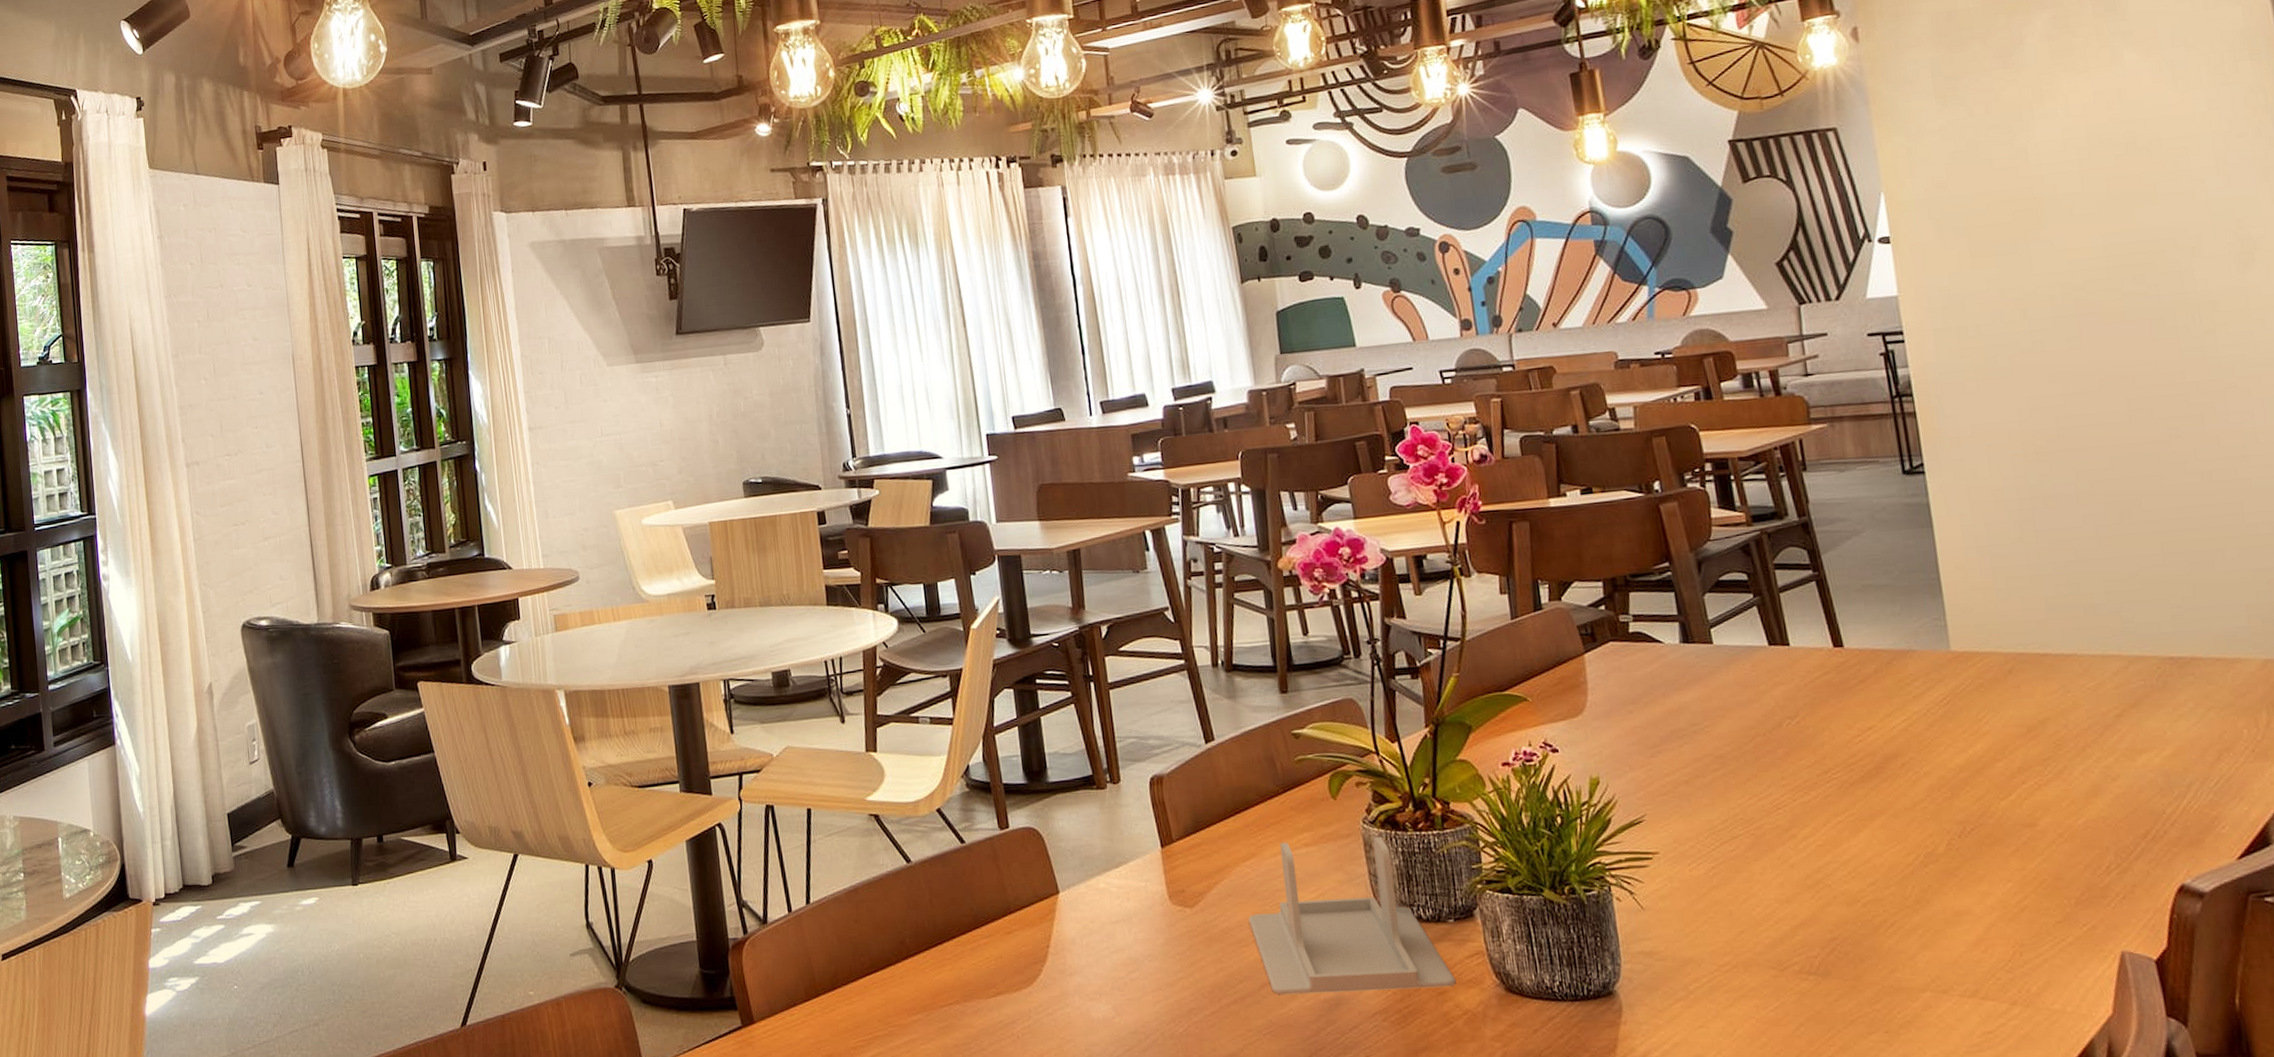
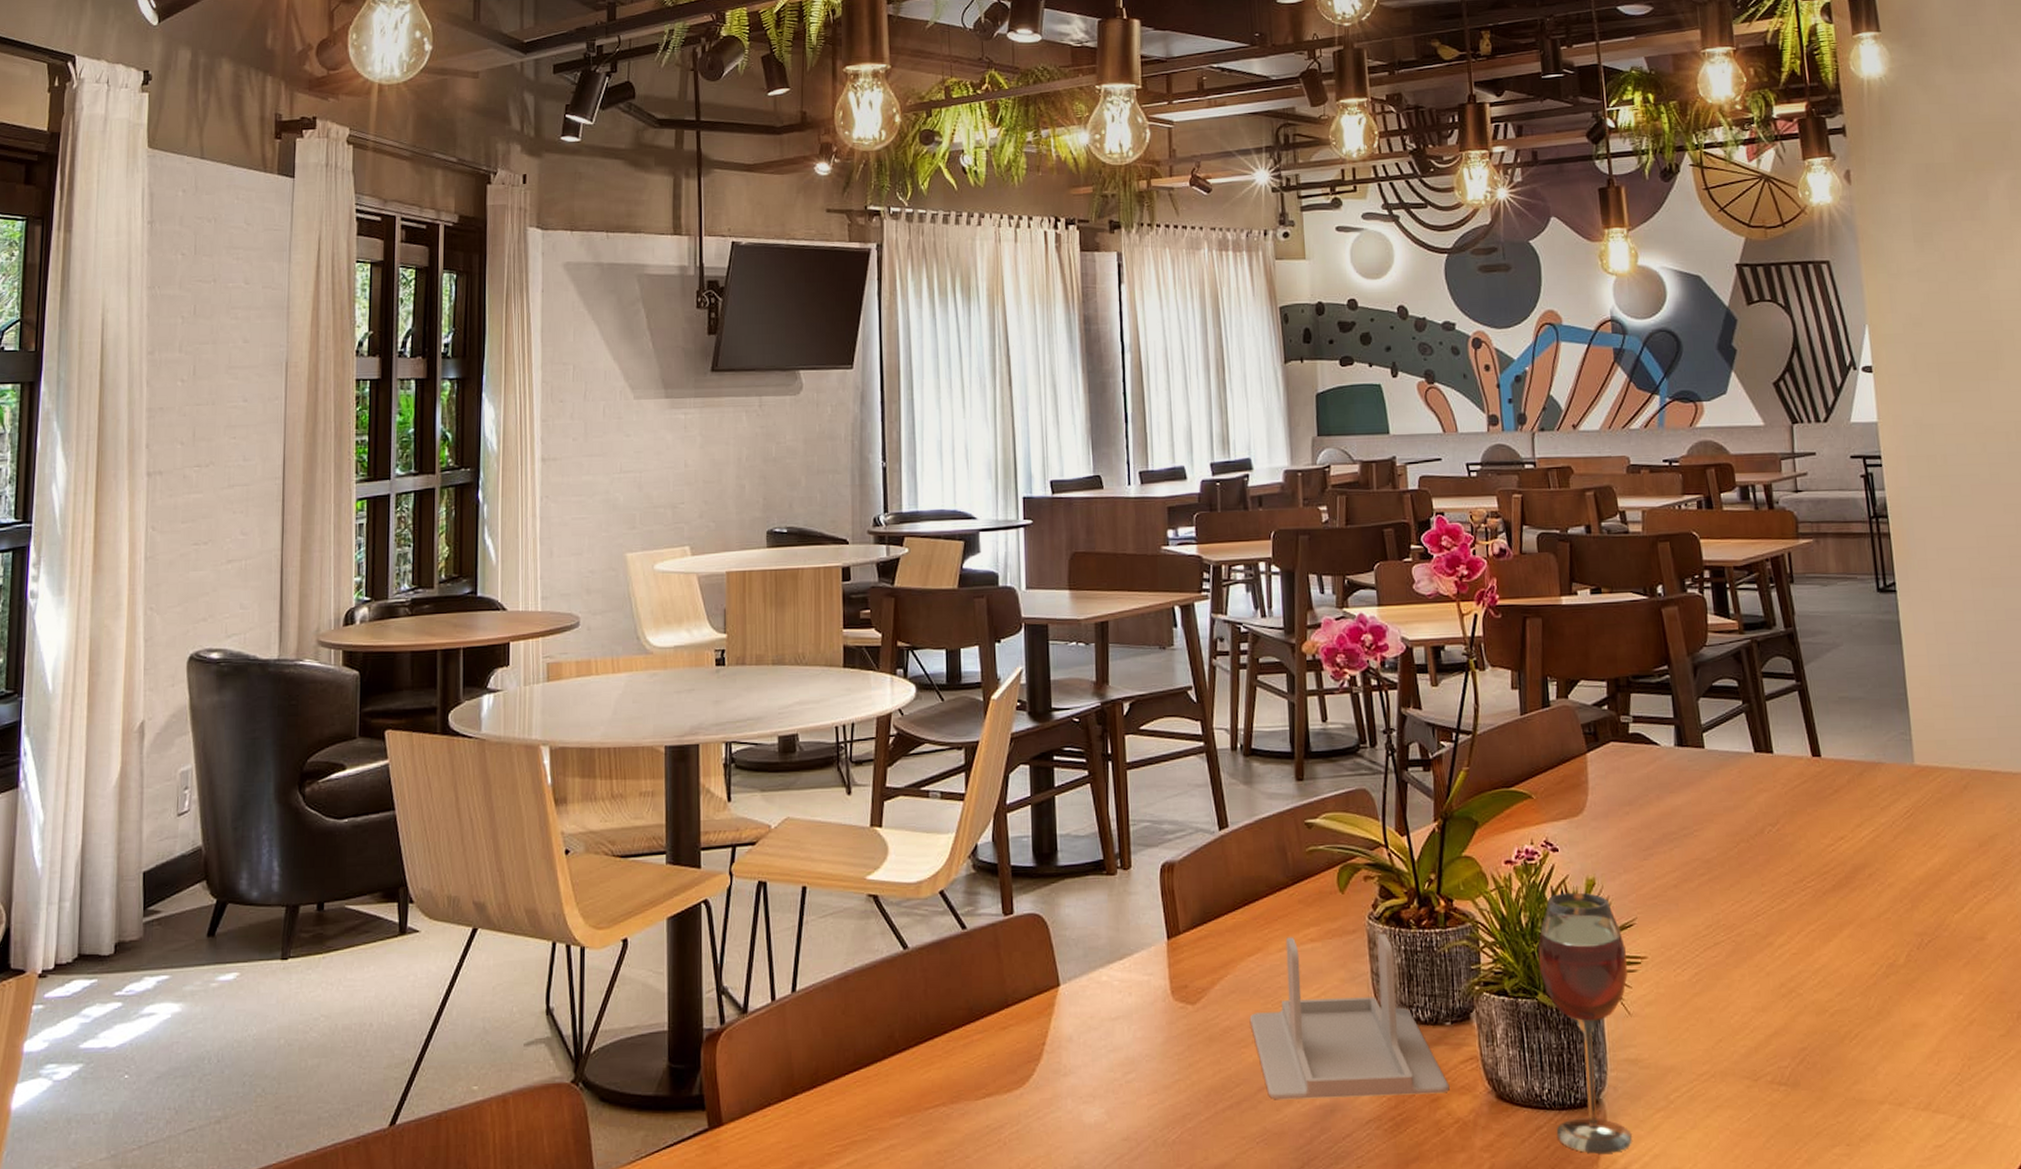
wineglass: none [1541,791,1651,1043] -> present [1537,892,1632,1154]

